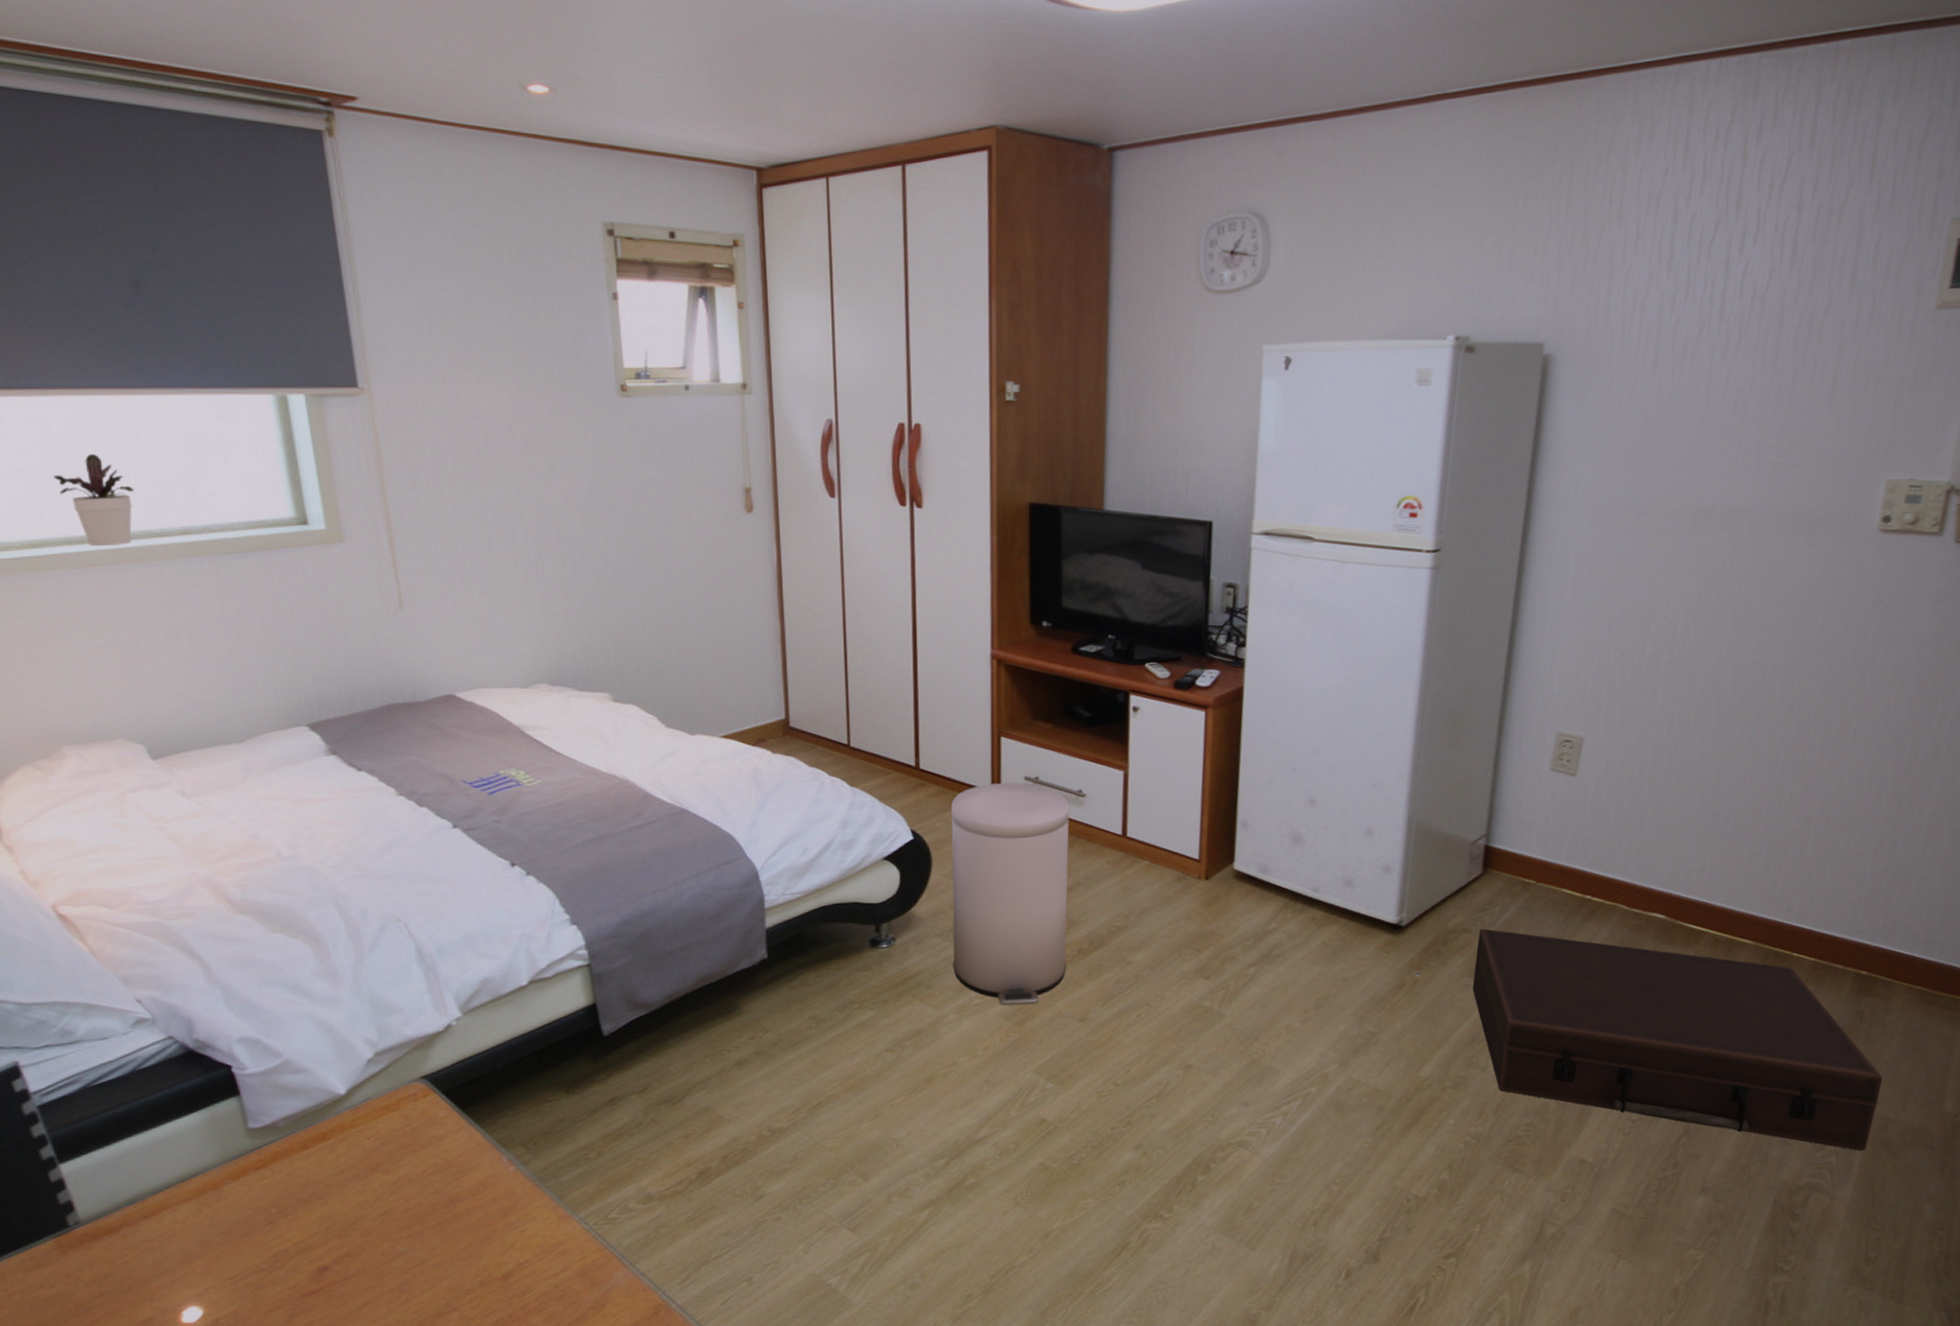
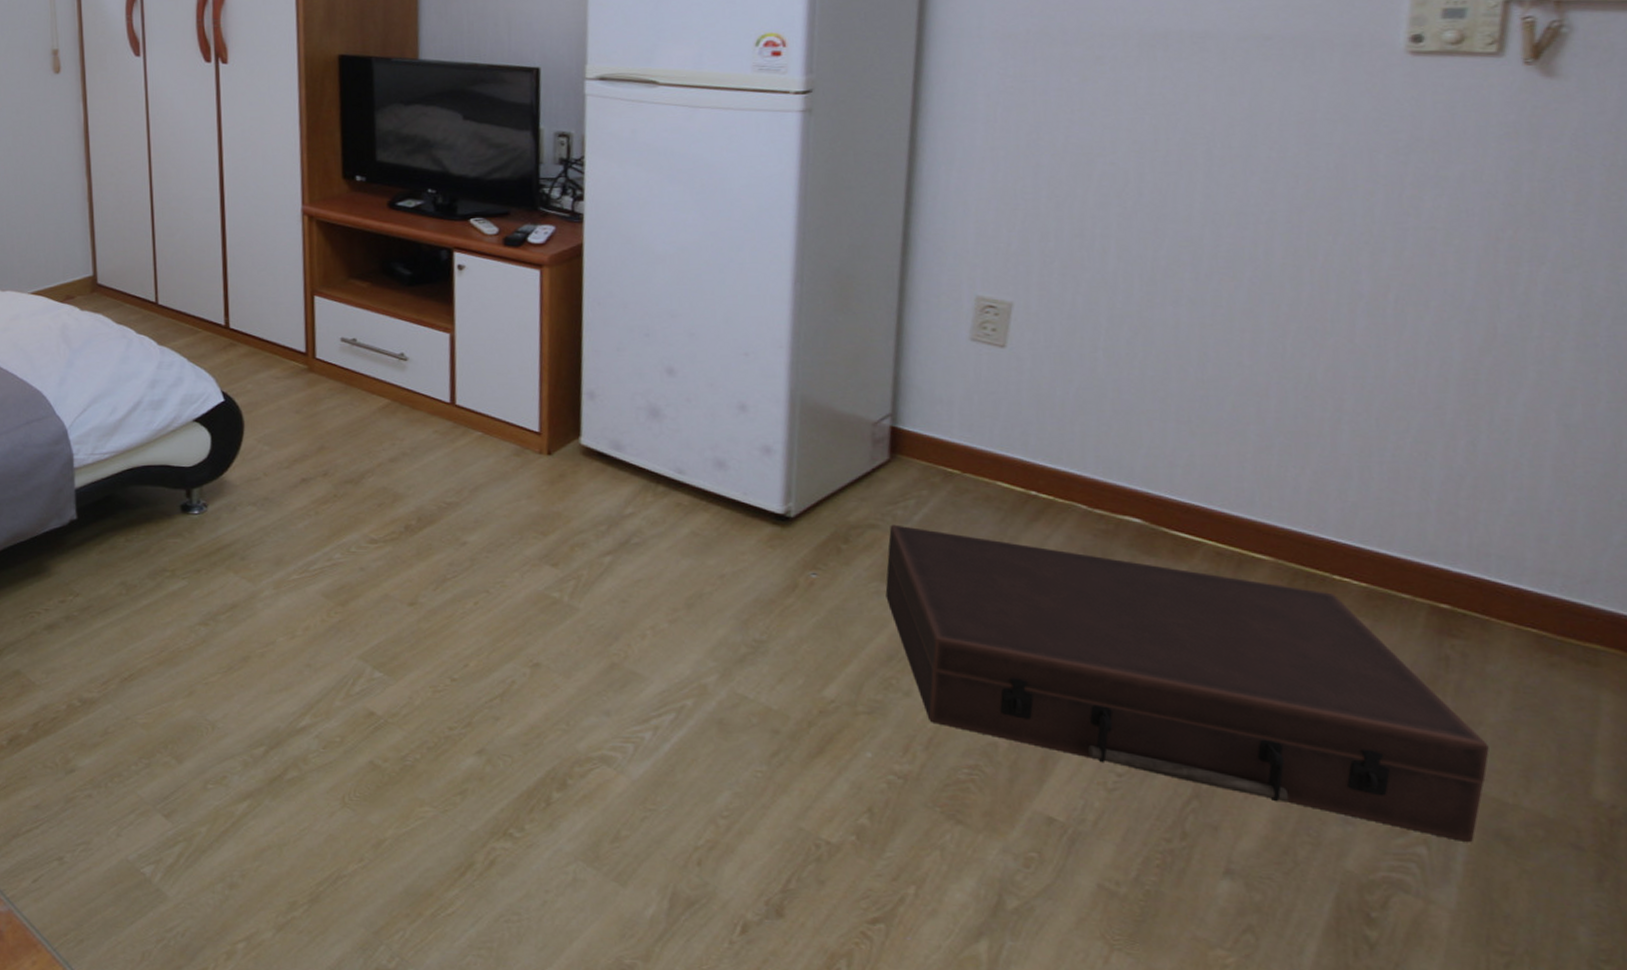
pedal bin: present [951,783,1070,1006] -> none [263,344,392,583]

